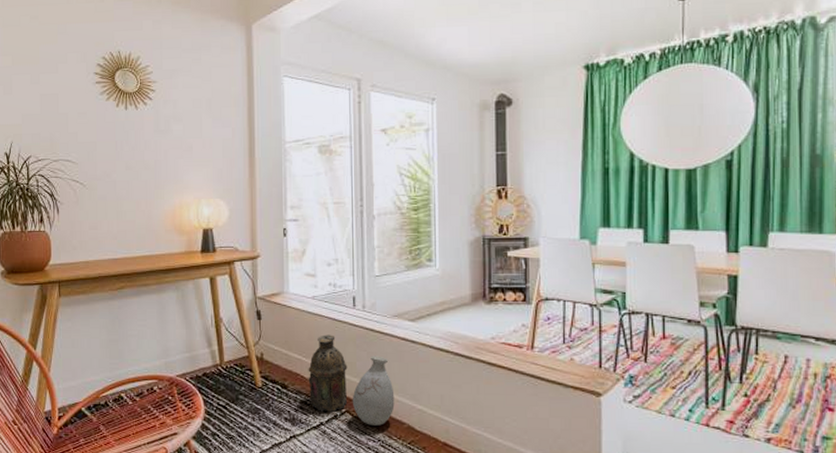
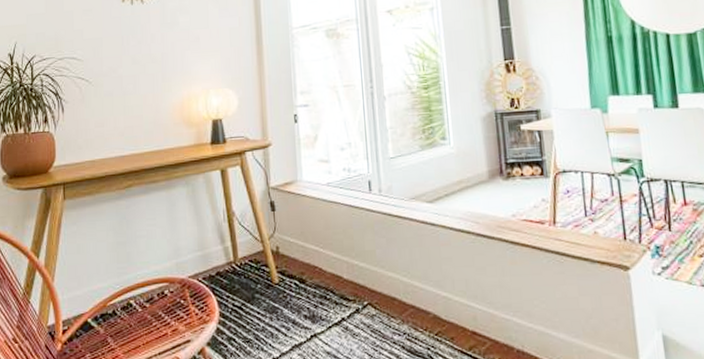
lantern: present [308,335,347,412] -> none [326,222,368,306]
vase: present [352,356,395,426] -> none [373,241,419,318]

